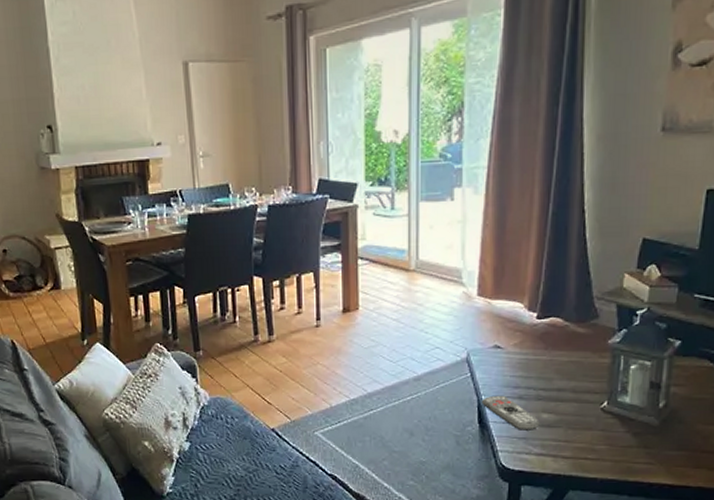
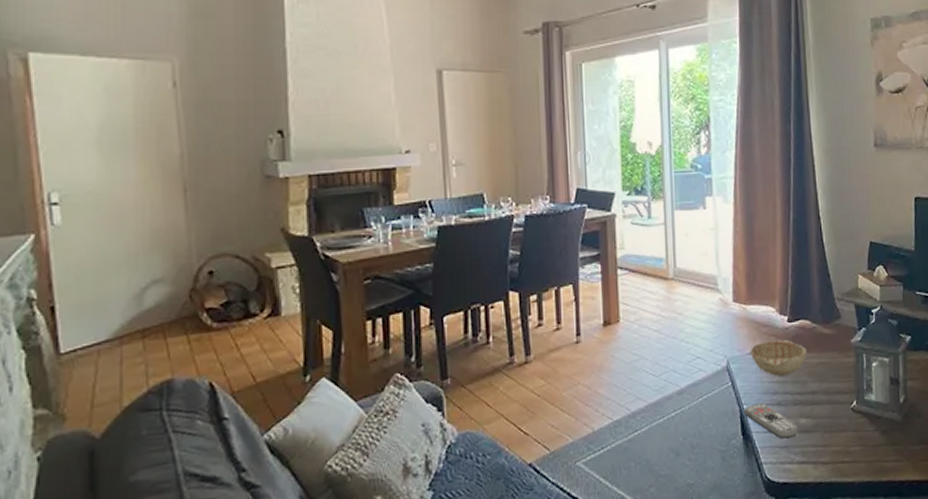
decorative bowl: none [492,335,556,371] -> present [749,339,807,376]

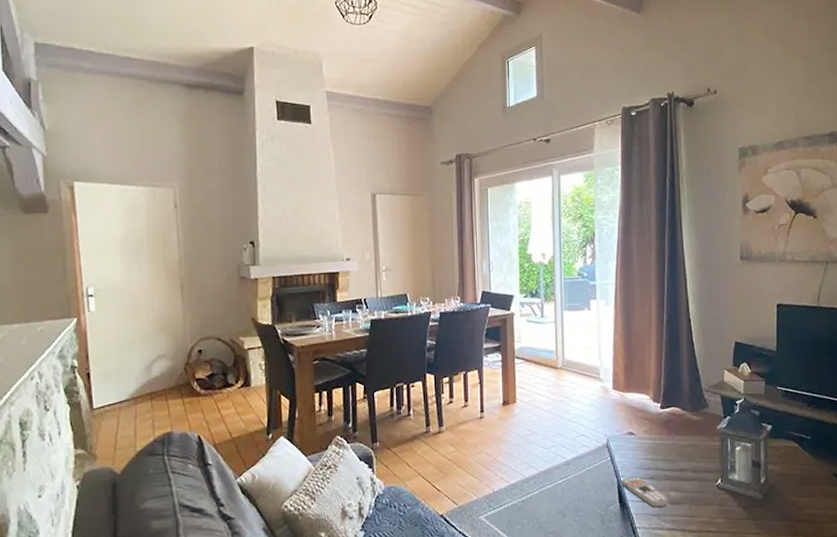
decorative bowl: present [749,339,807,376] -> none [627,423,677,454]

